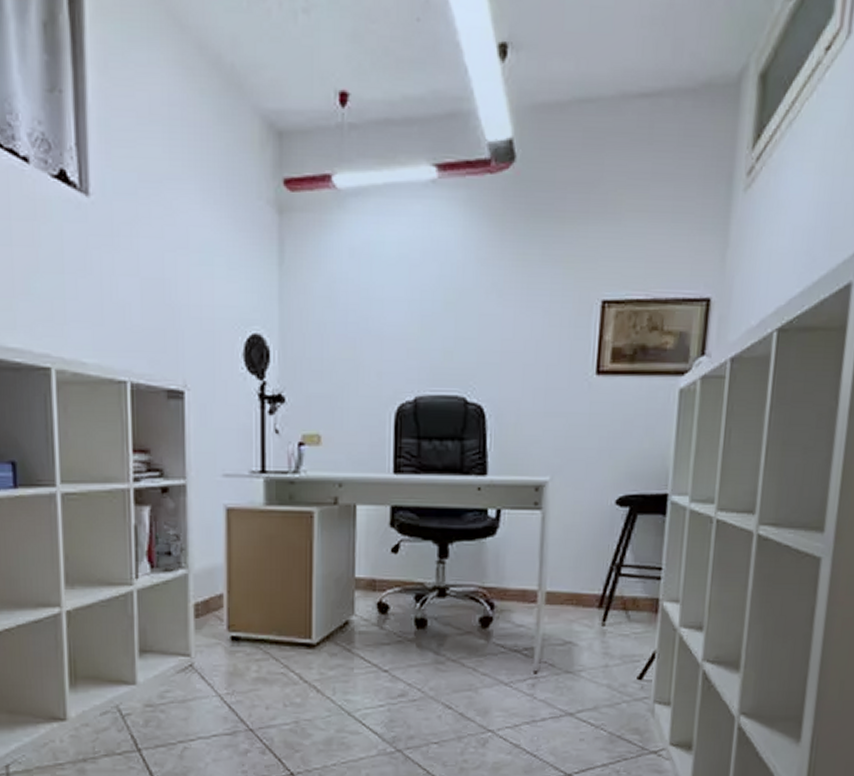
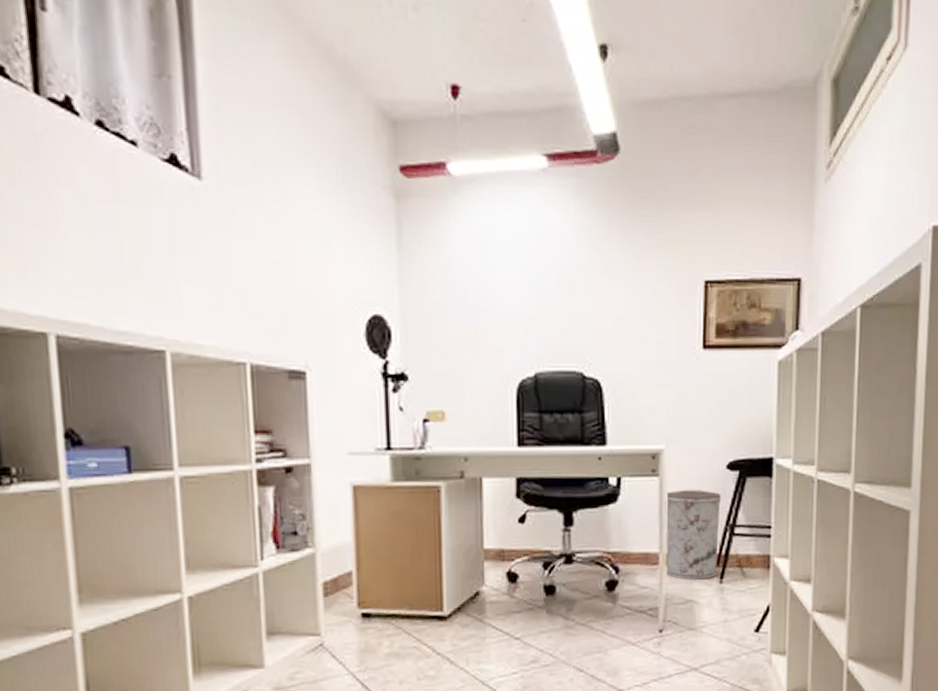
trash can: none [545,524,609,621] -> present [665,489,722,580]

